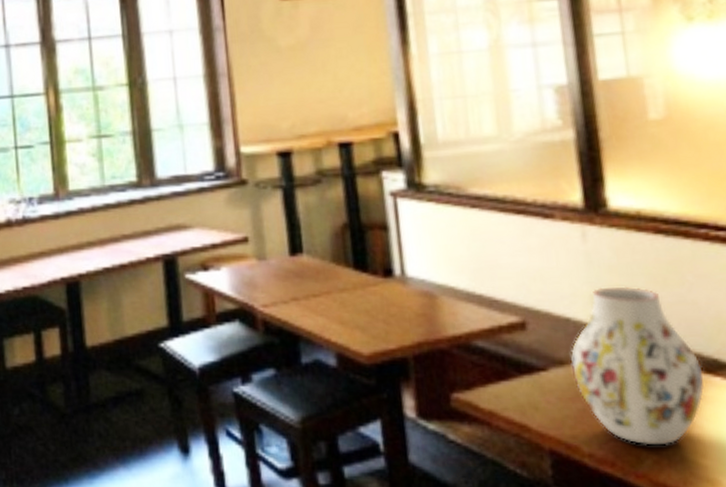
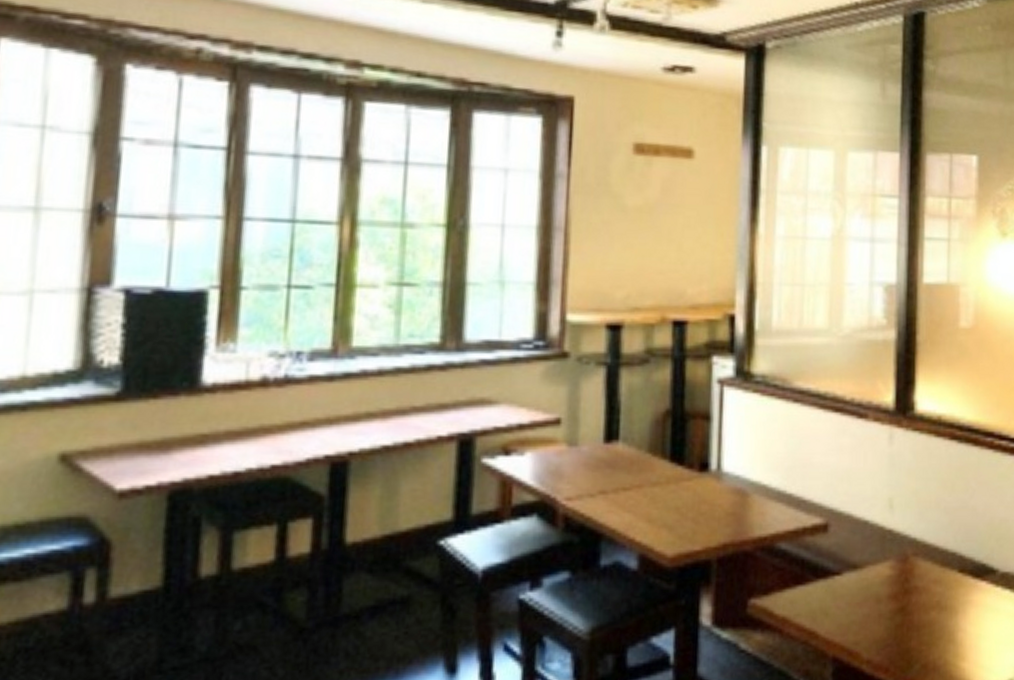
vase: present [570,286,705,446] -> none [863,490,973,650]

